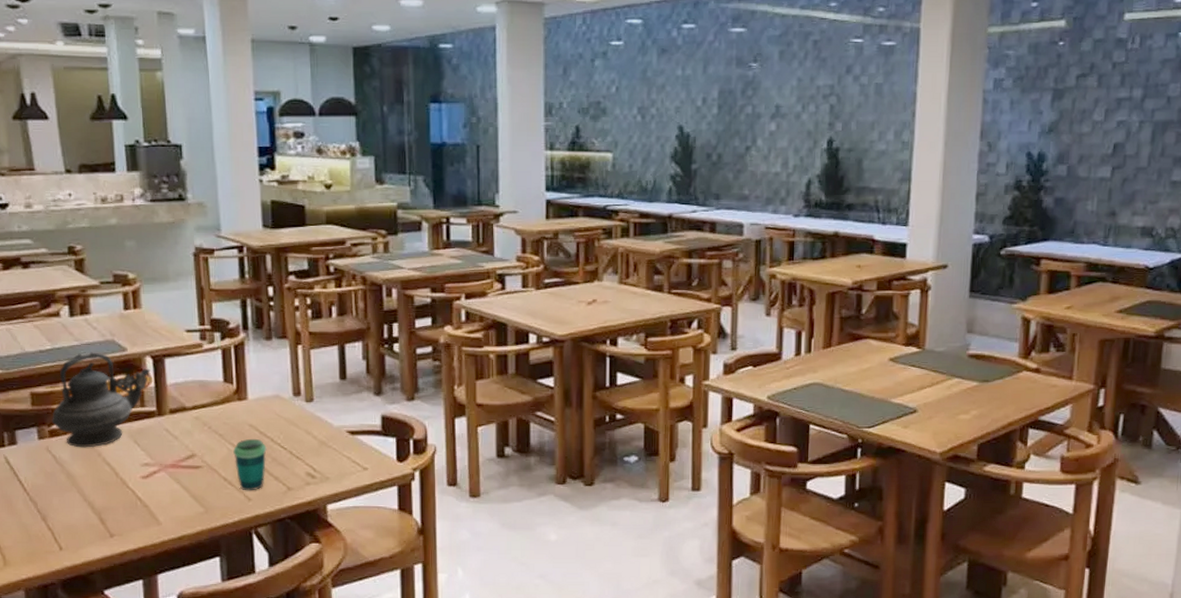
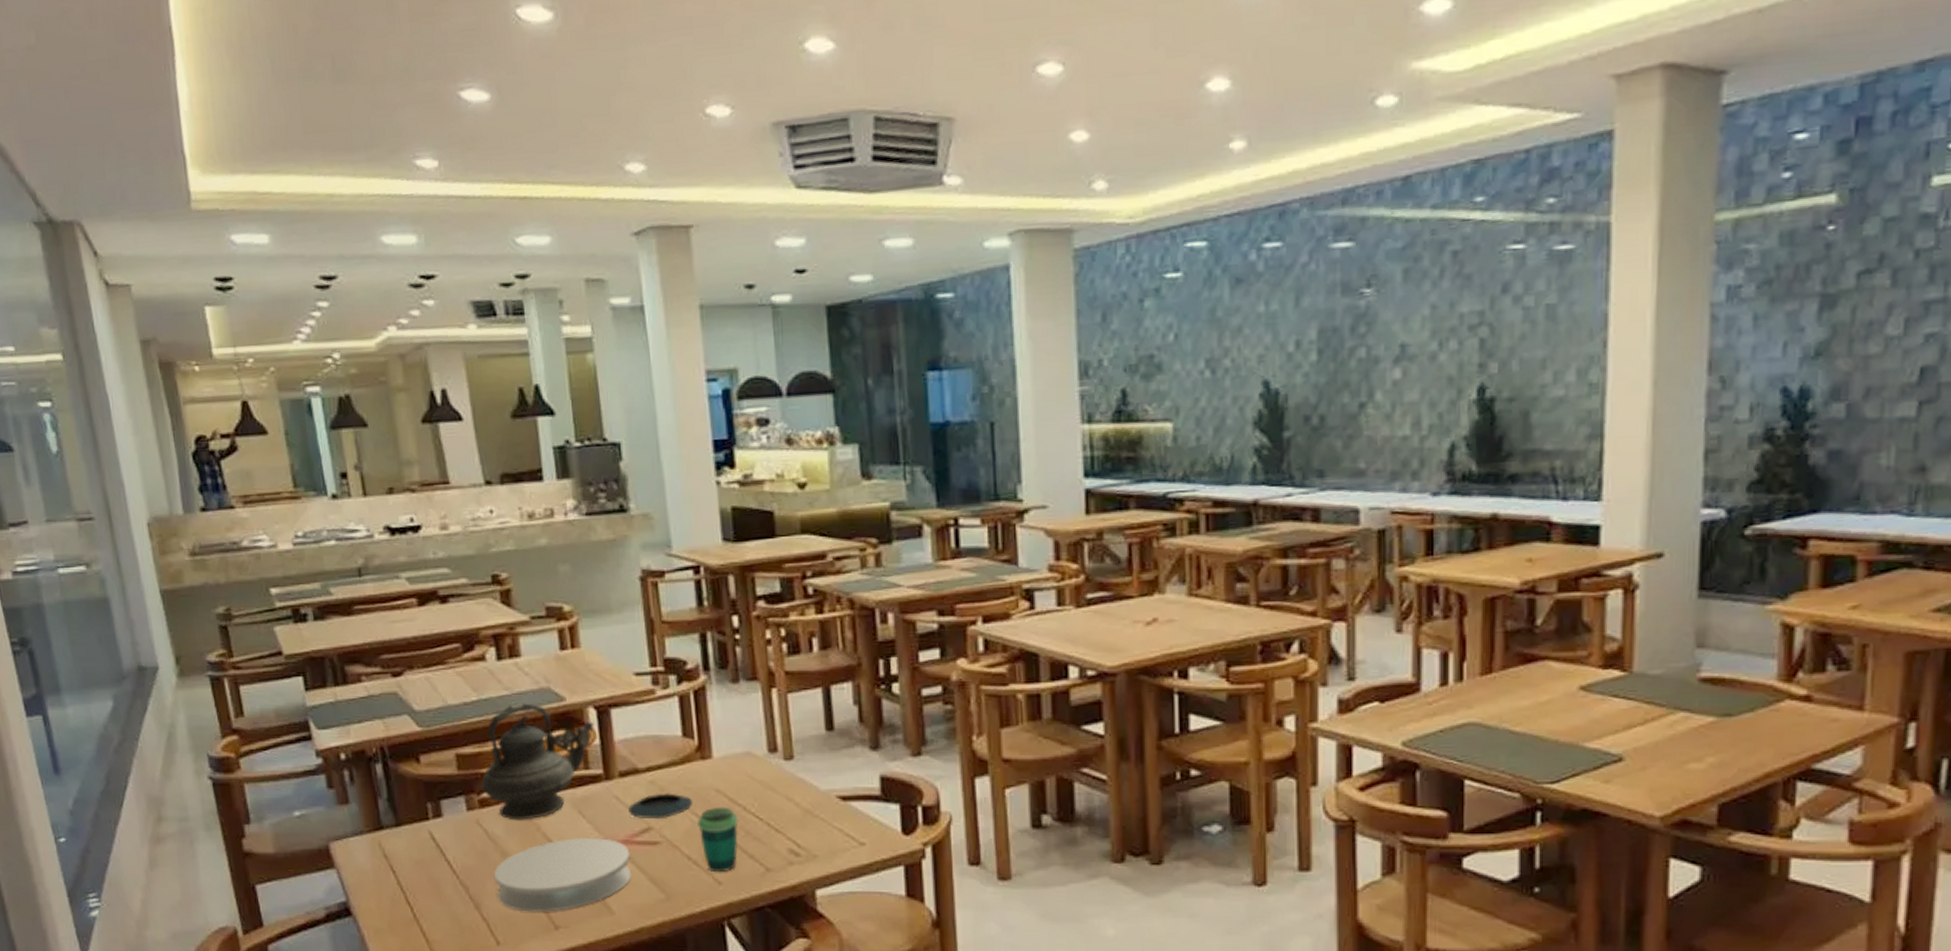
plate: none [60,463,177,523] -> present [494,838,632,912]
saucer: none [176,427,229,448] -> present [628,793,692,820]

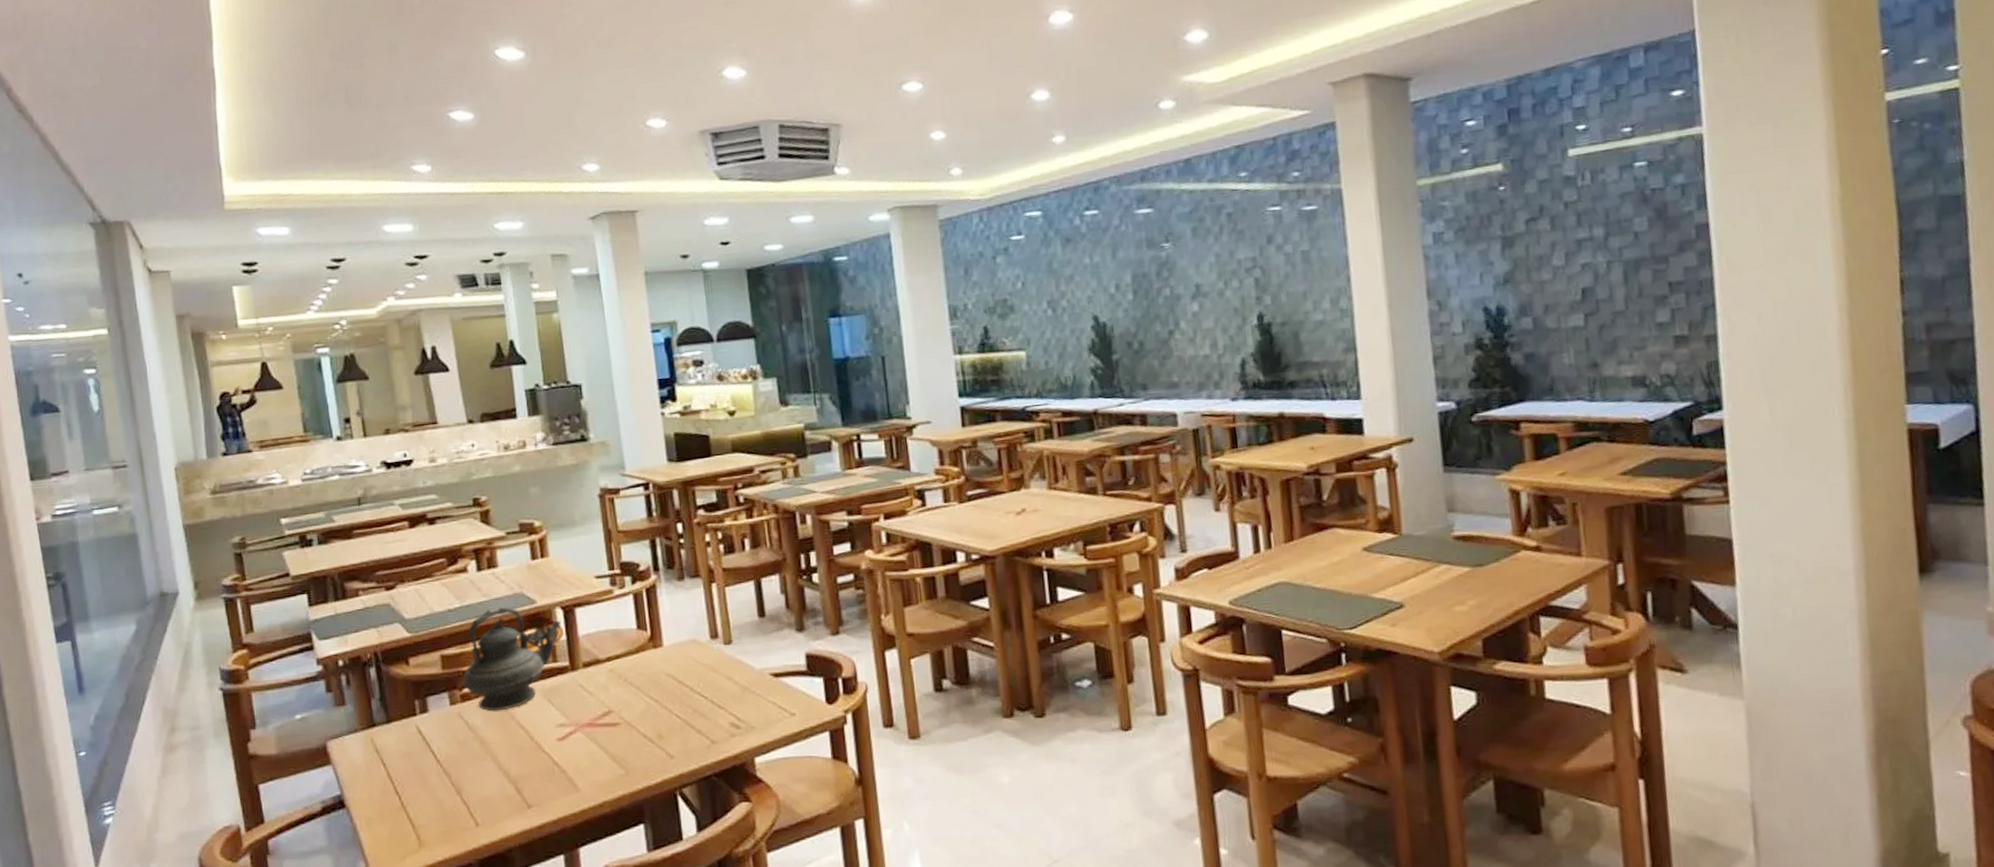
plate: present [494,838,632,912] -> none [474,722,595,794]
saucer: present [628,793,692,820] -> none [591,679,647,703]
cup: present [697,806,739,873] -> none [651,688,687,748]

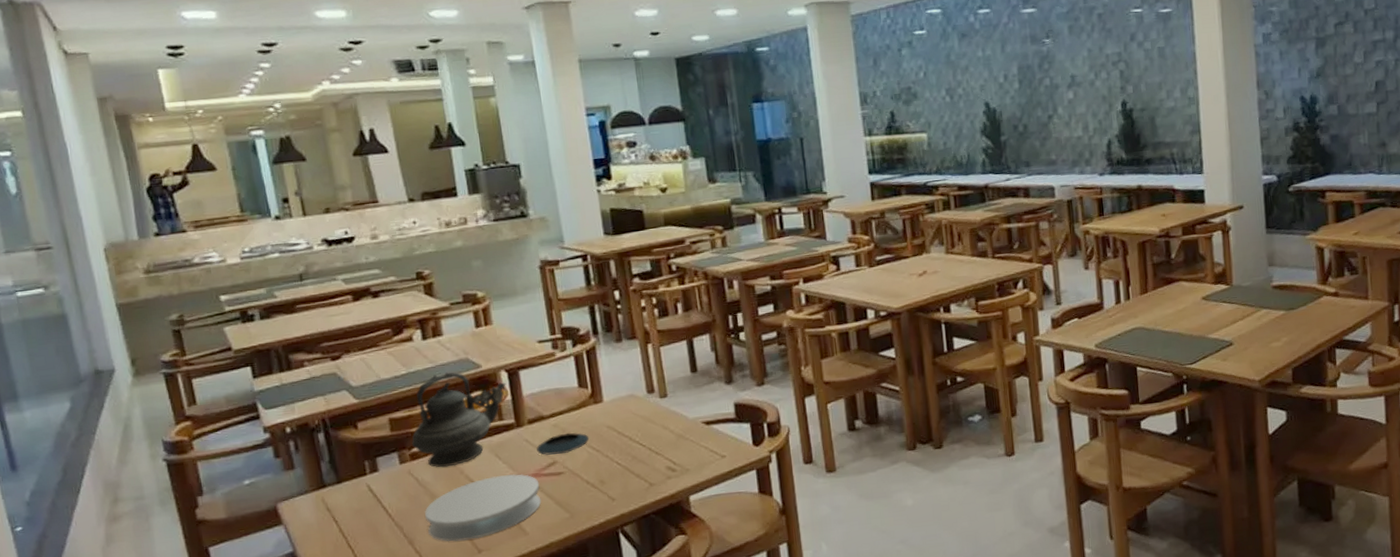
plate: none [474,722,595,794] -> present [425,473,542,542]
saucer: none [591,679,647,703] -> present [537,432,589,455]

